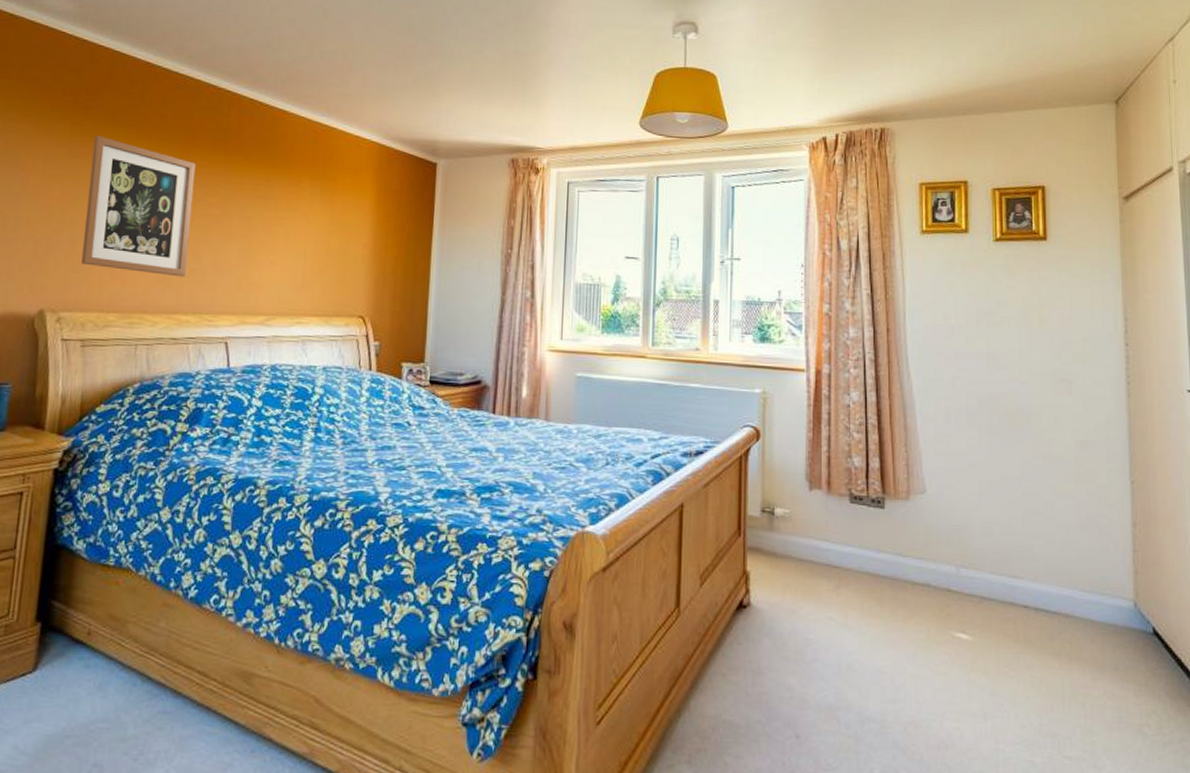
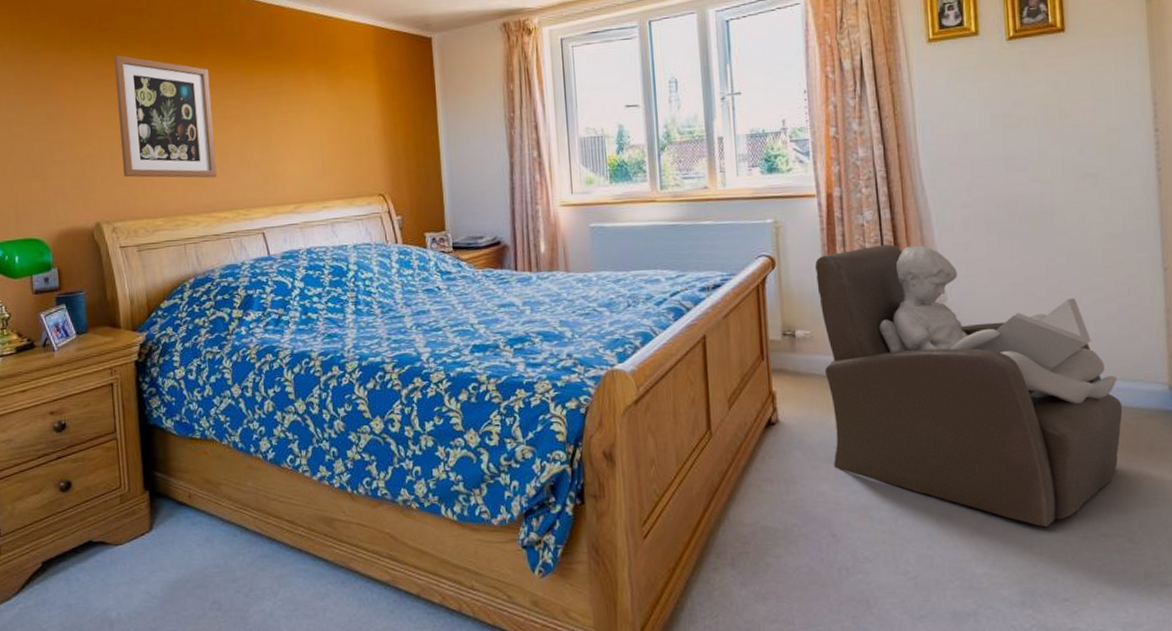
armchair: none [799,428,1090,745] -> present [814,244,1123,528]

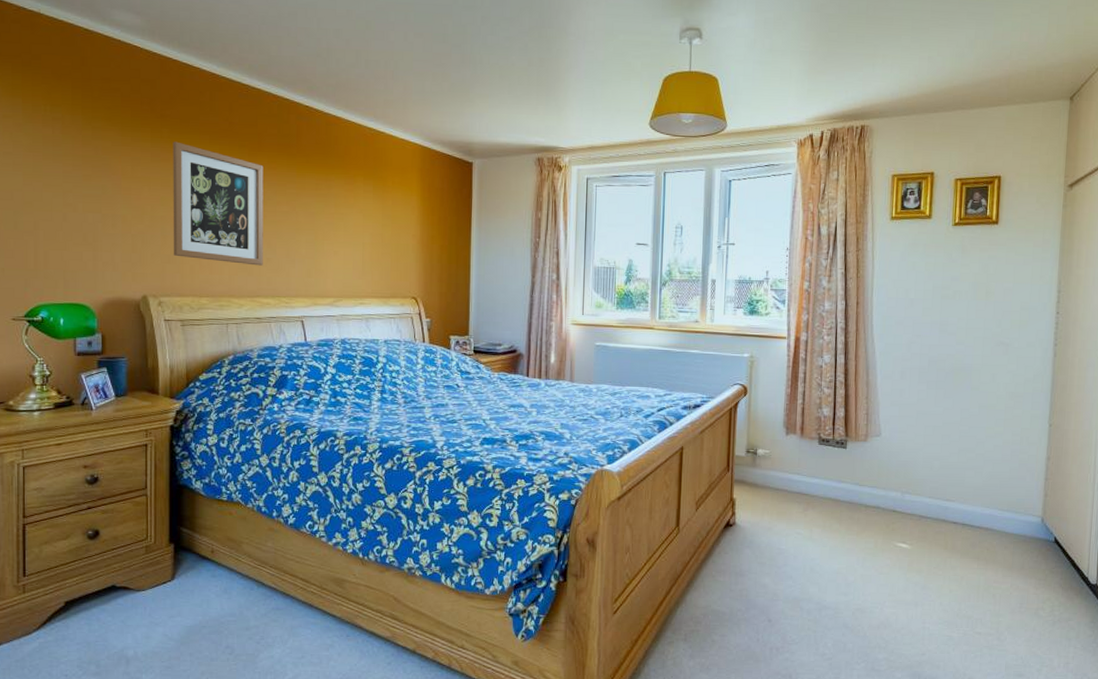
armchair: present [814,244,1123,528] -> none [776,384,1005,625]

